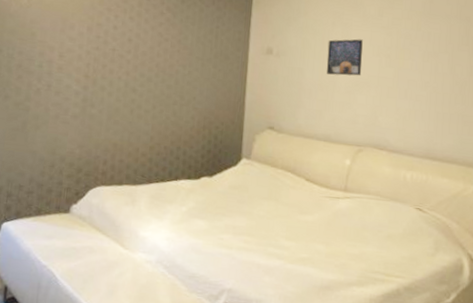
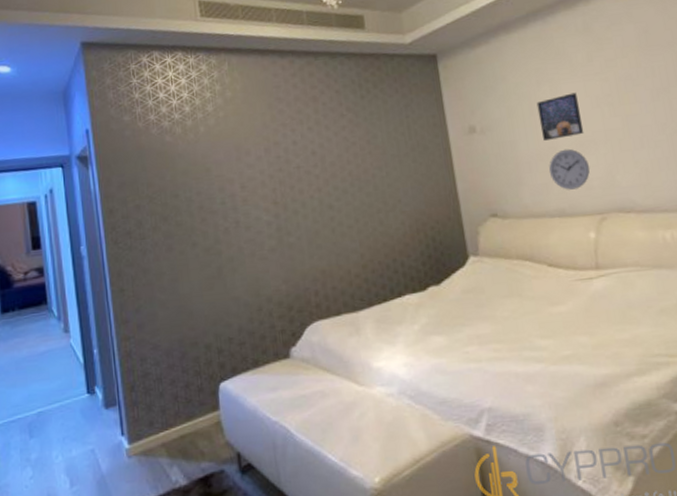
wall clock: none [325,85,360,121] -> present [549,148,591,190]

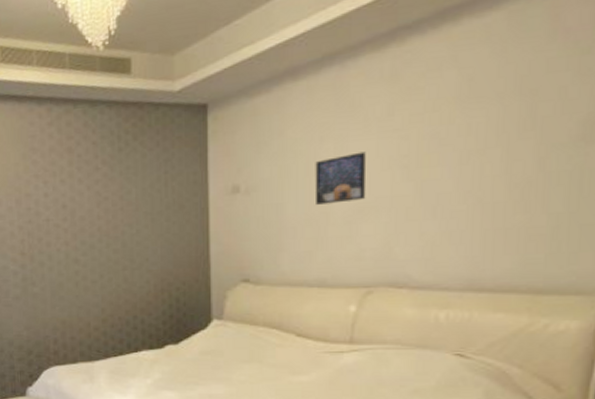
wall clock: present [549,148,591,190] -> none [317,215,365,260]

